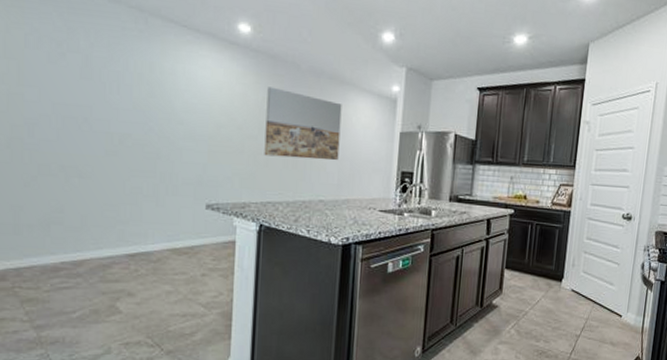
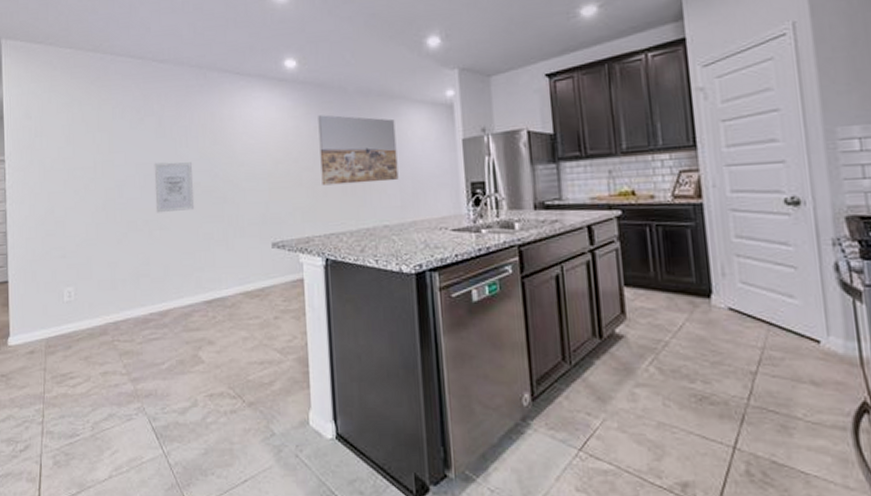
wall art: none [75,106,124,162] -> present [154,162,195,213]

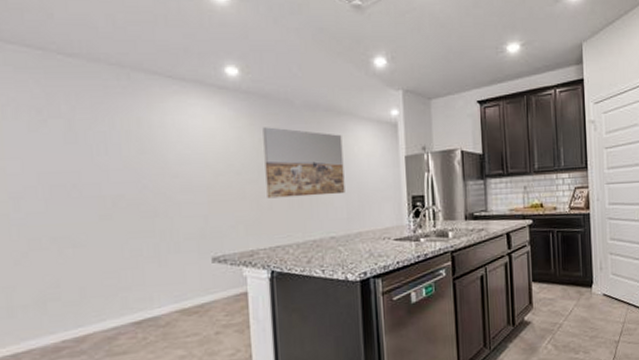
wall art: present [154,162,195,213] -> none [62,171,118,229]

